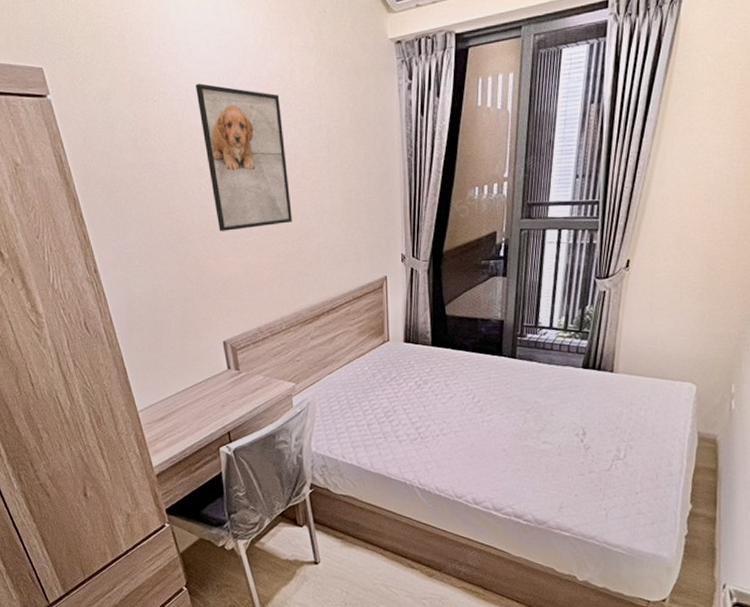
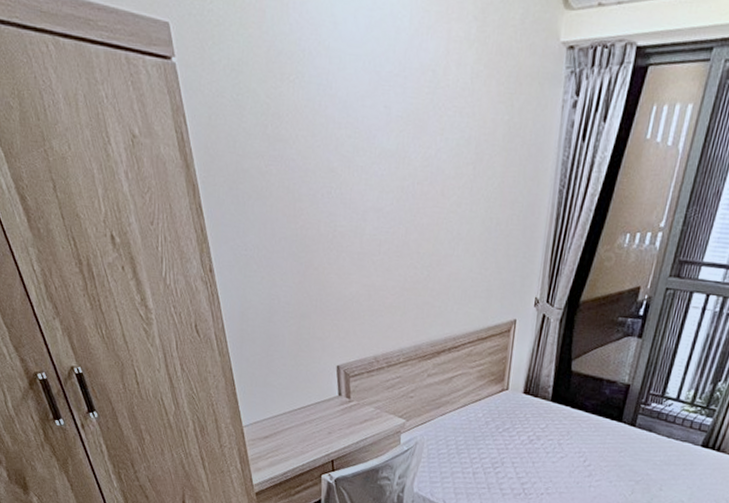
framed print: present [196,83,292,231] -> none [337,67,429,246]

